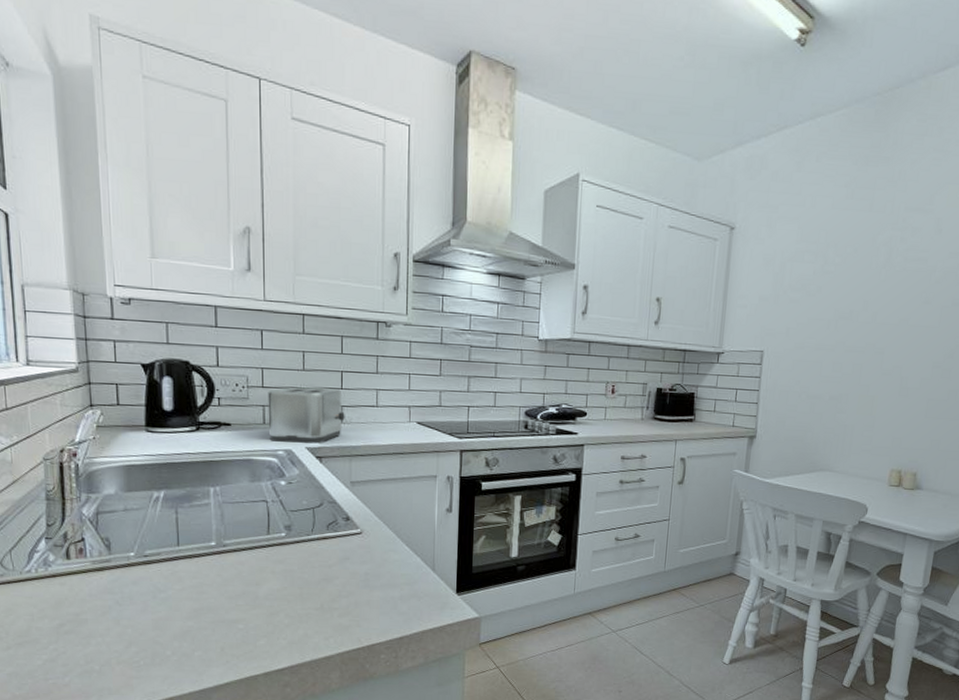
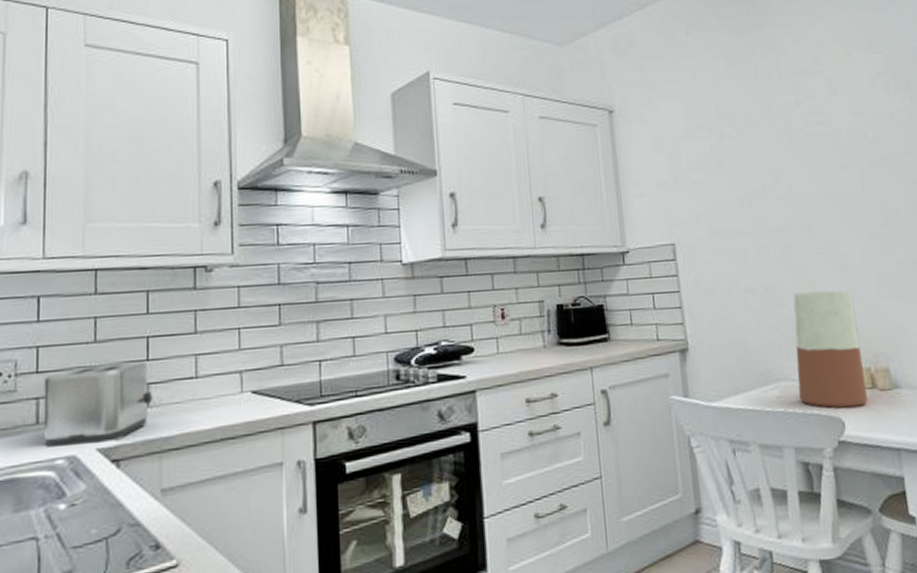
vase: none [837,404,904,499] -> present [792,290,868,409]

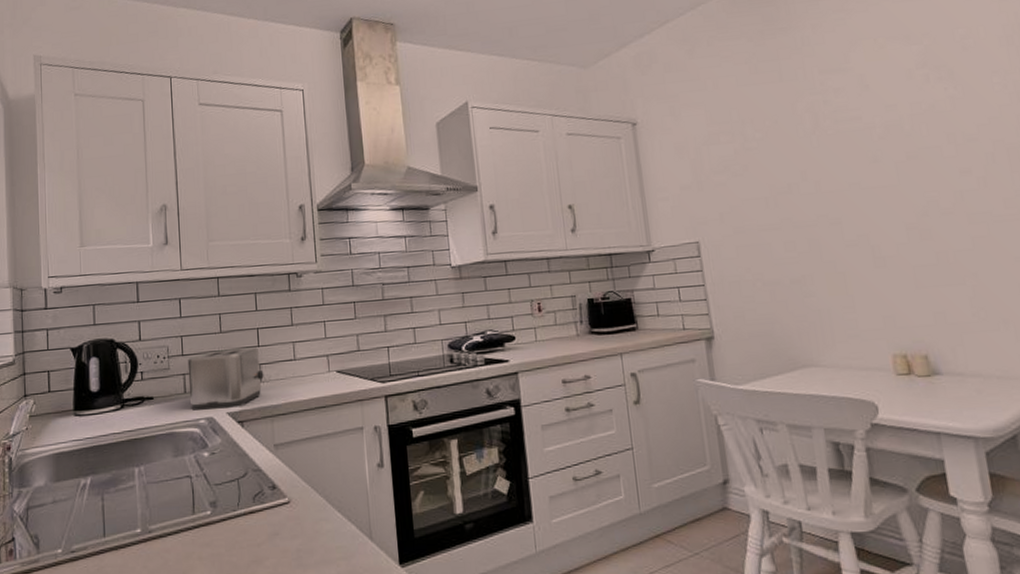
vase: present [792,290,868,409] -> none [821,281,904,393]

